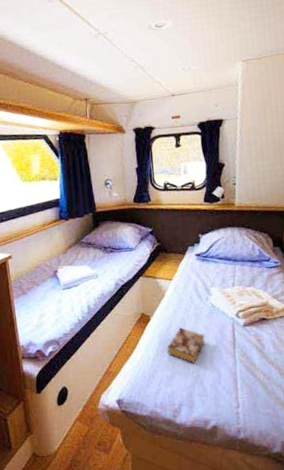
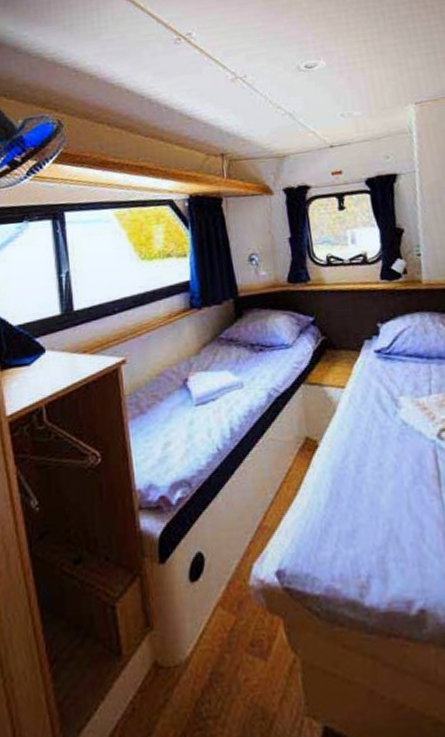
book: present [167,327,205,363] -> none [344,456,398,510]

